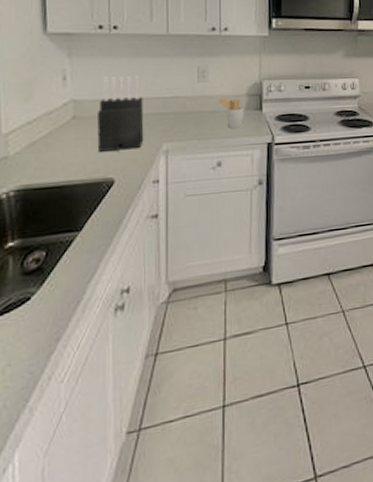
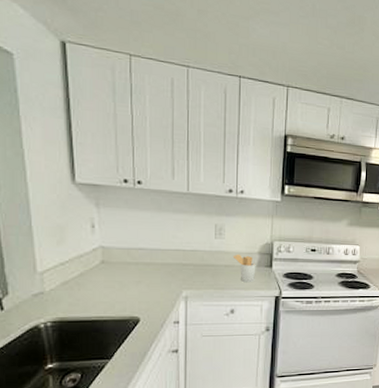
knife block: present [96,75,144,152] -> none [123,227,166,295]

